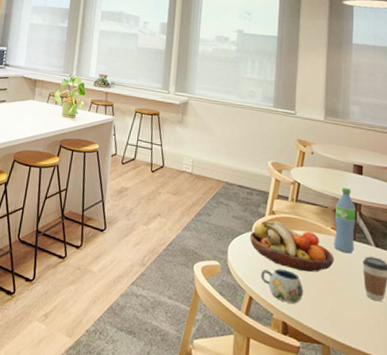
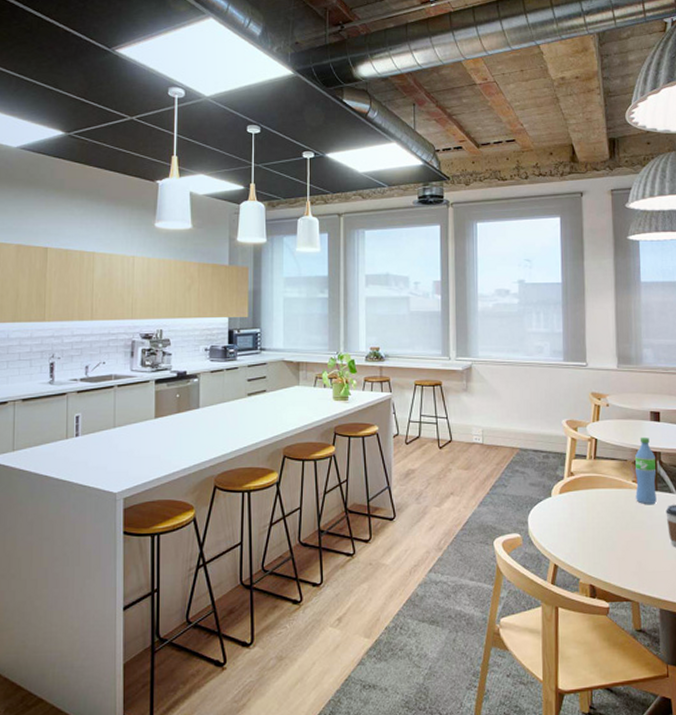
fruit bowl: present [249,220,334,273] -> none [549,481,638,531]
mug: present [260,268,304,304] -> none [564,531,609,565]

